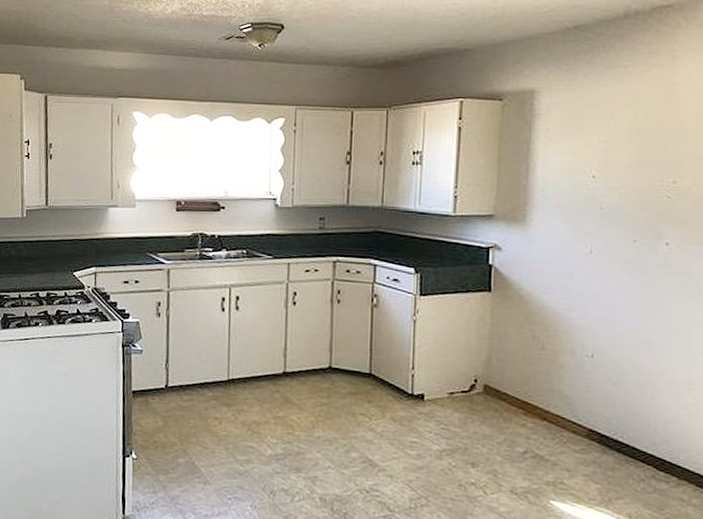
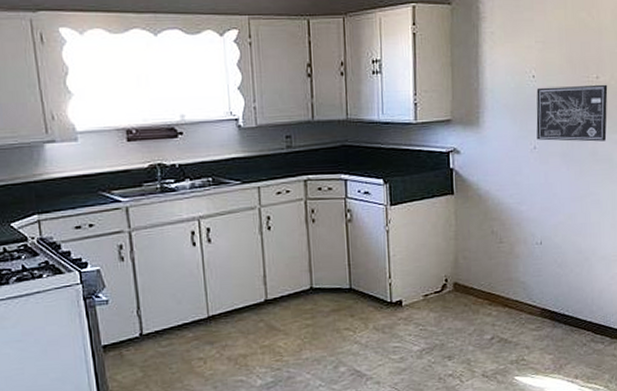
wall art: none [594,189,687,252] -> present [536,84,608,142]

